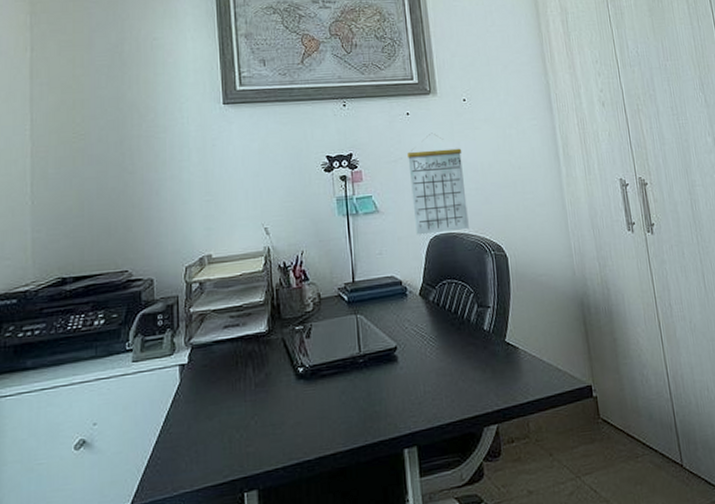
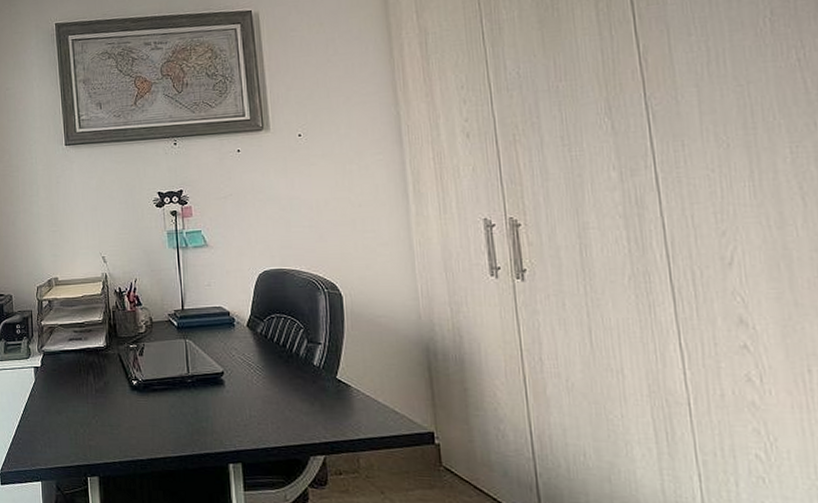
calendar: present [407,132,469,235] -> none [238,169,301,270]

